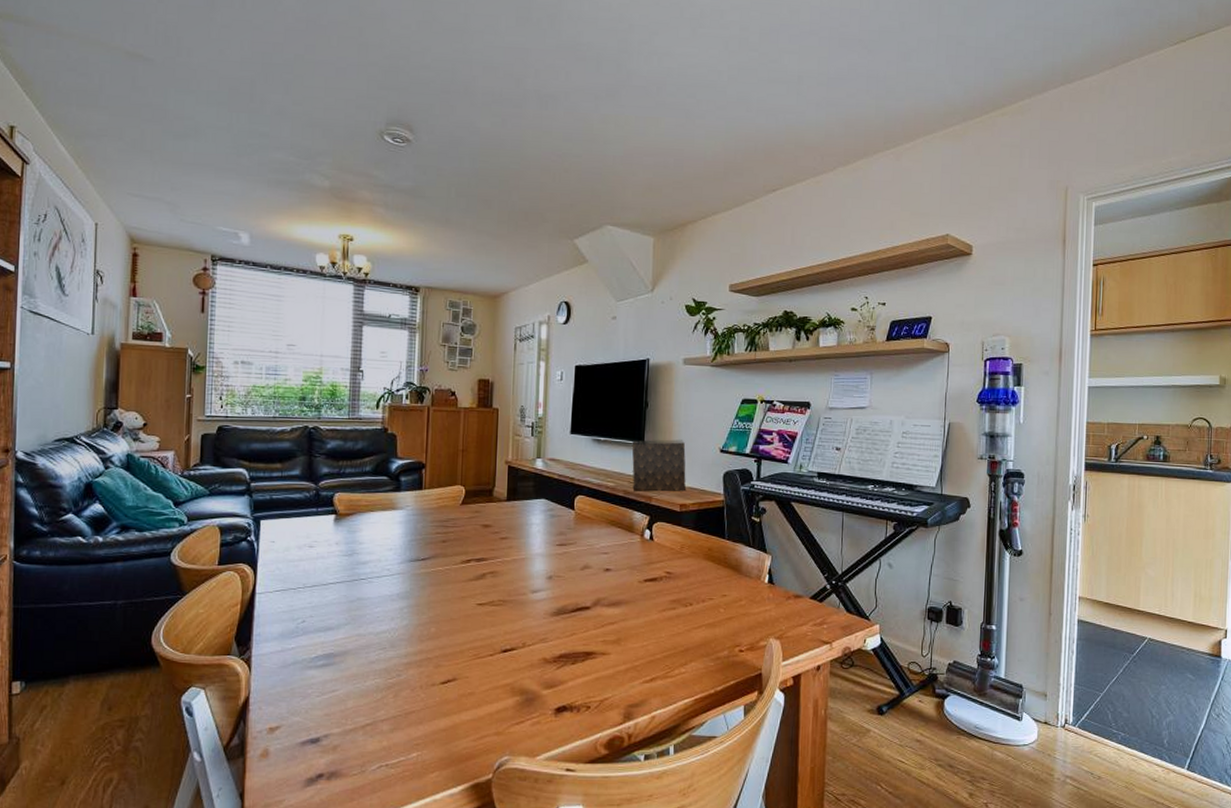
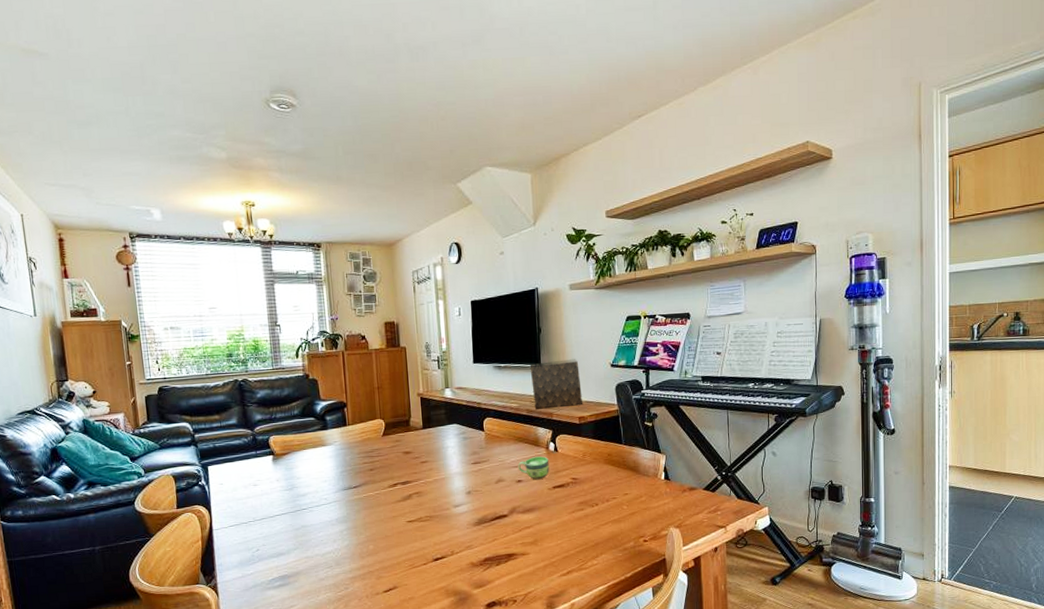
cup: none [607,544,643,571] -> present [517,456,550,480]

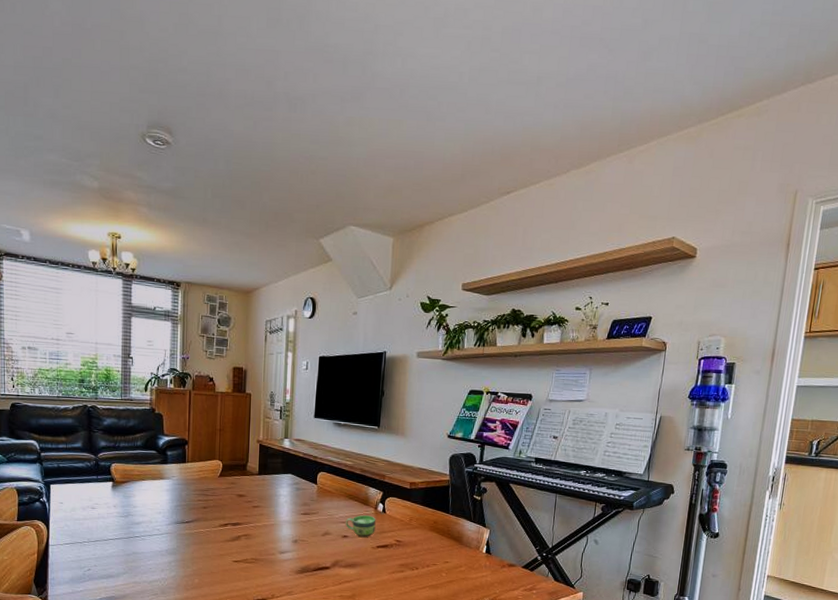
decorative box: present [529,359,582,410] -> none [368,425,417,471]

